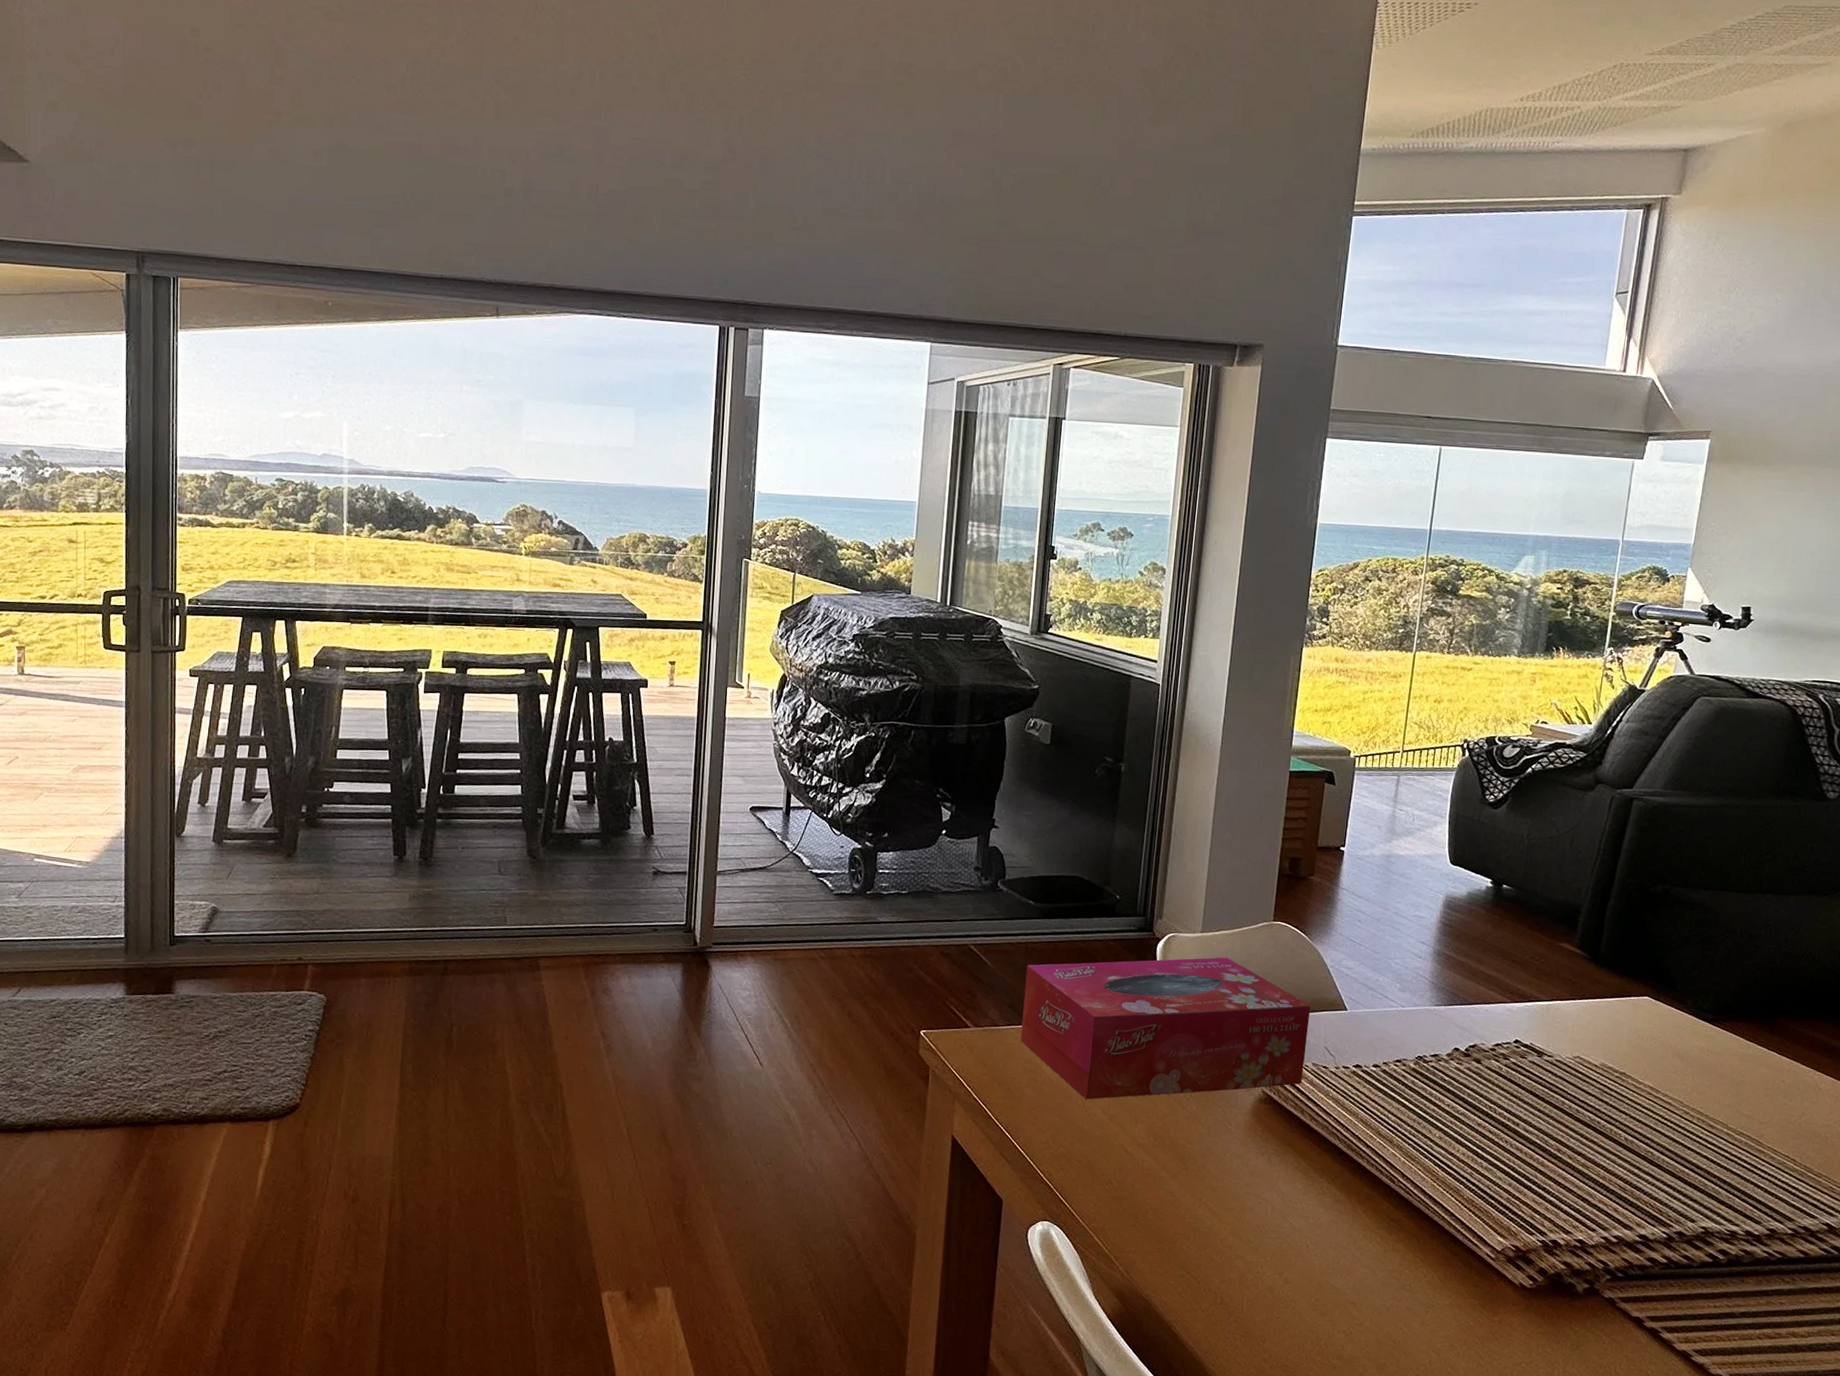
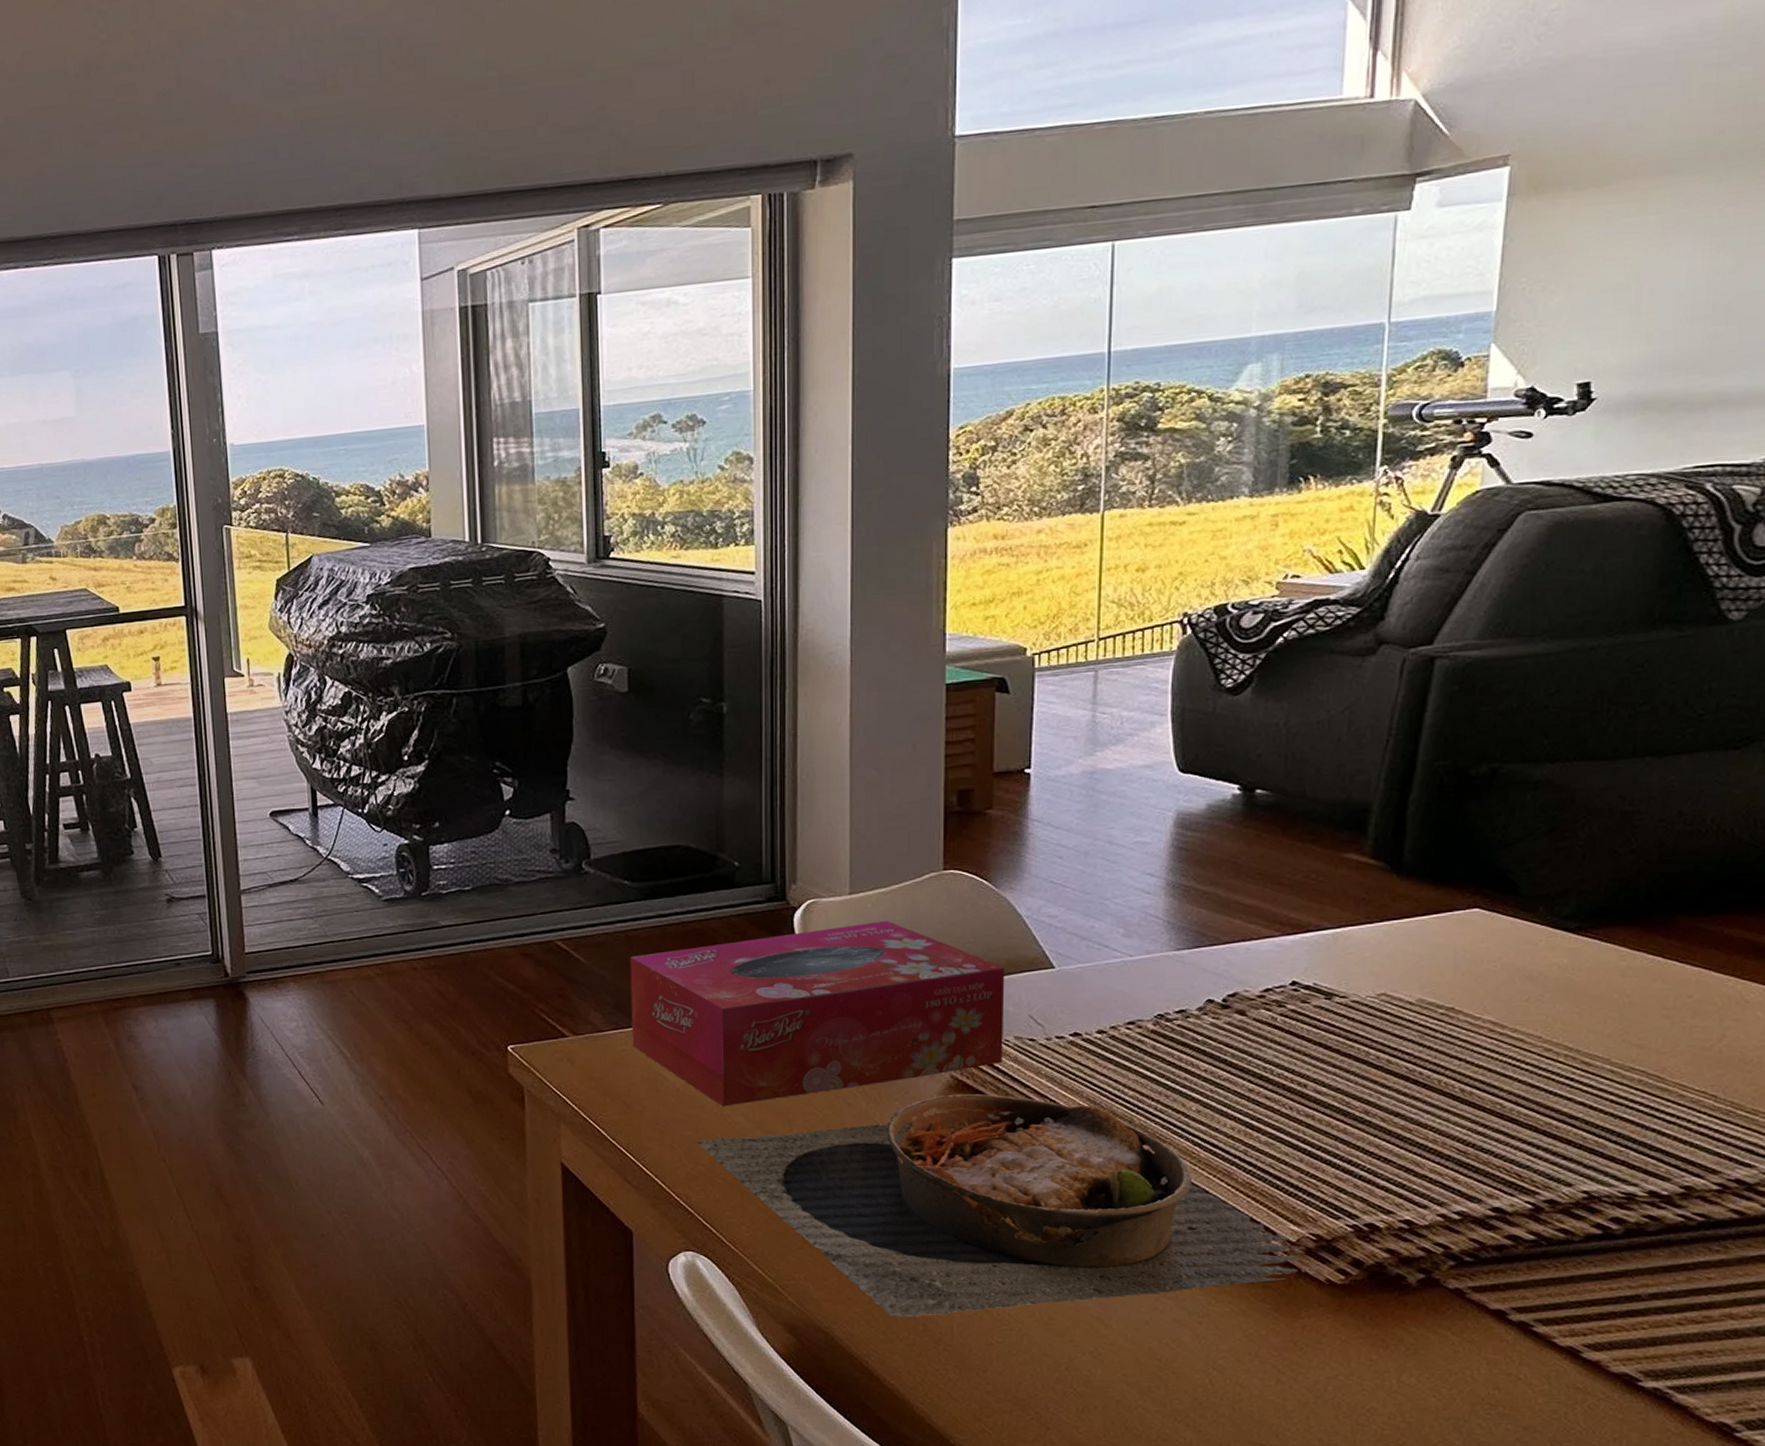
bowl: none [1062,1106,1515,1291] -> present [697,1093,1319,1318]

